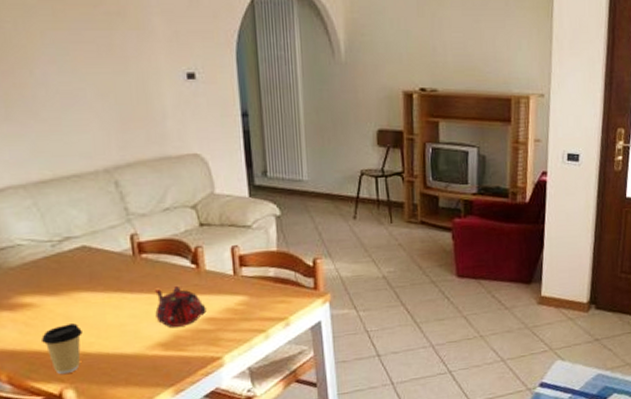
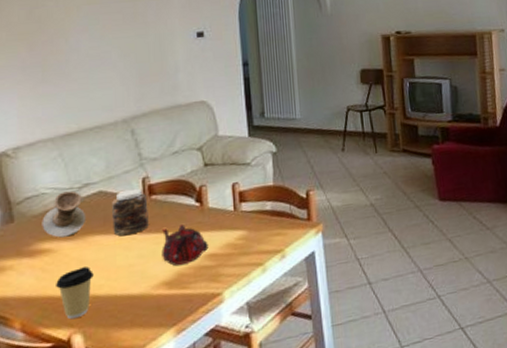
plant pot: none [20,244,70,292] -> present [42,190,87,238]
jar: none [98,245,140,294] -> present [112,188,149,236]

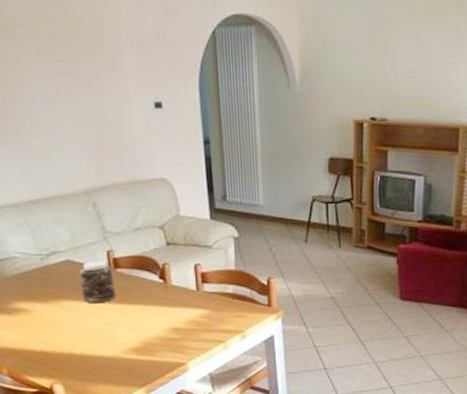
plant pot: present [42,190,87,238] -> none [15,257,57,300]
coffee cup: present [56,266,94,320] -> none [35,328,68,372]
teapot: present [161,223,209,266] -> none [129,298,173,335]

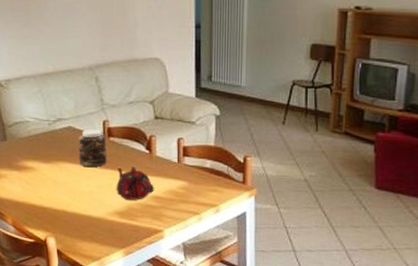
teapot: none [129,298,173,335] -> present [116,166,154,200]

